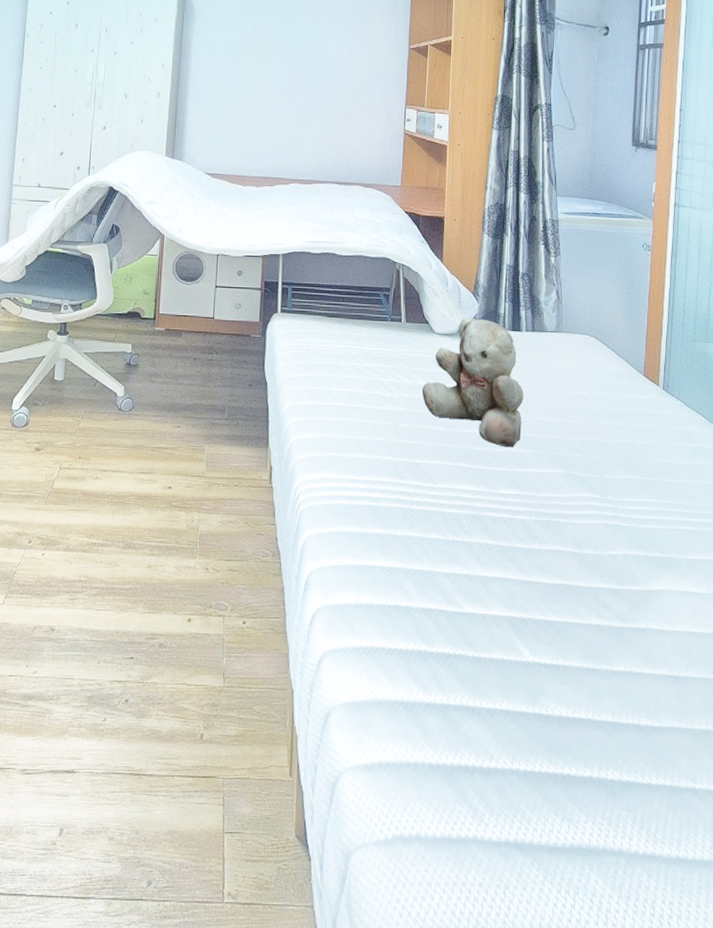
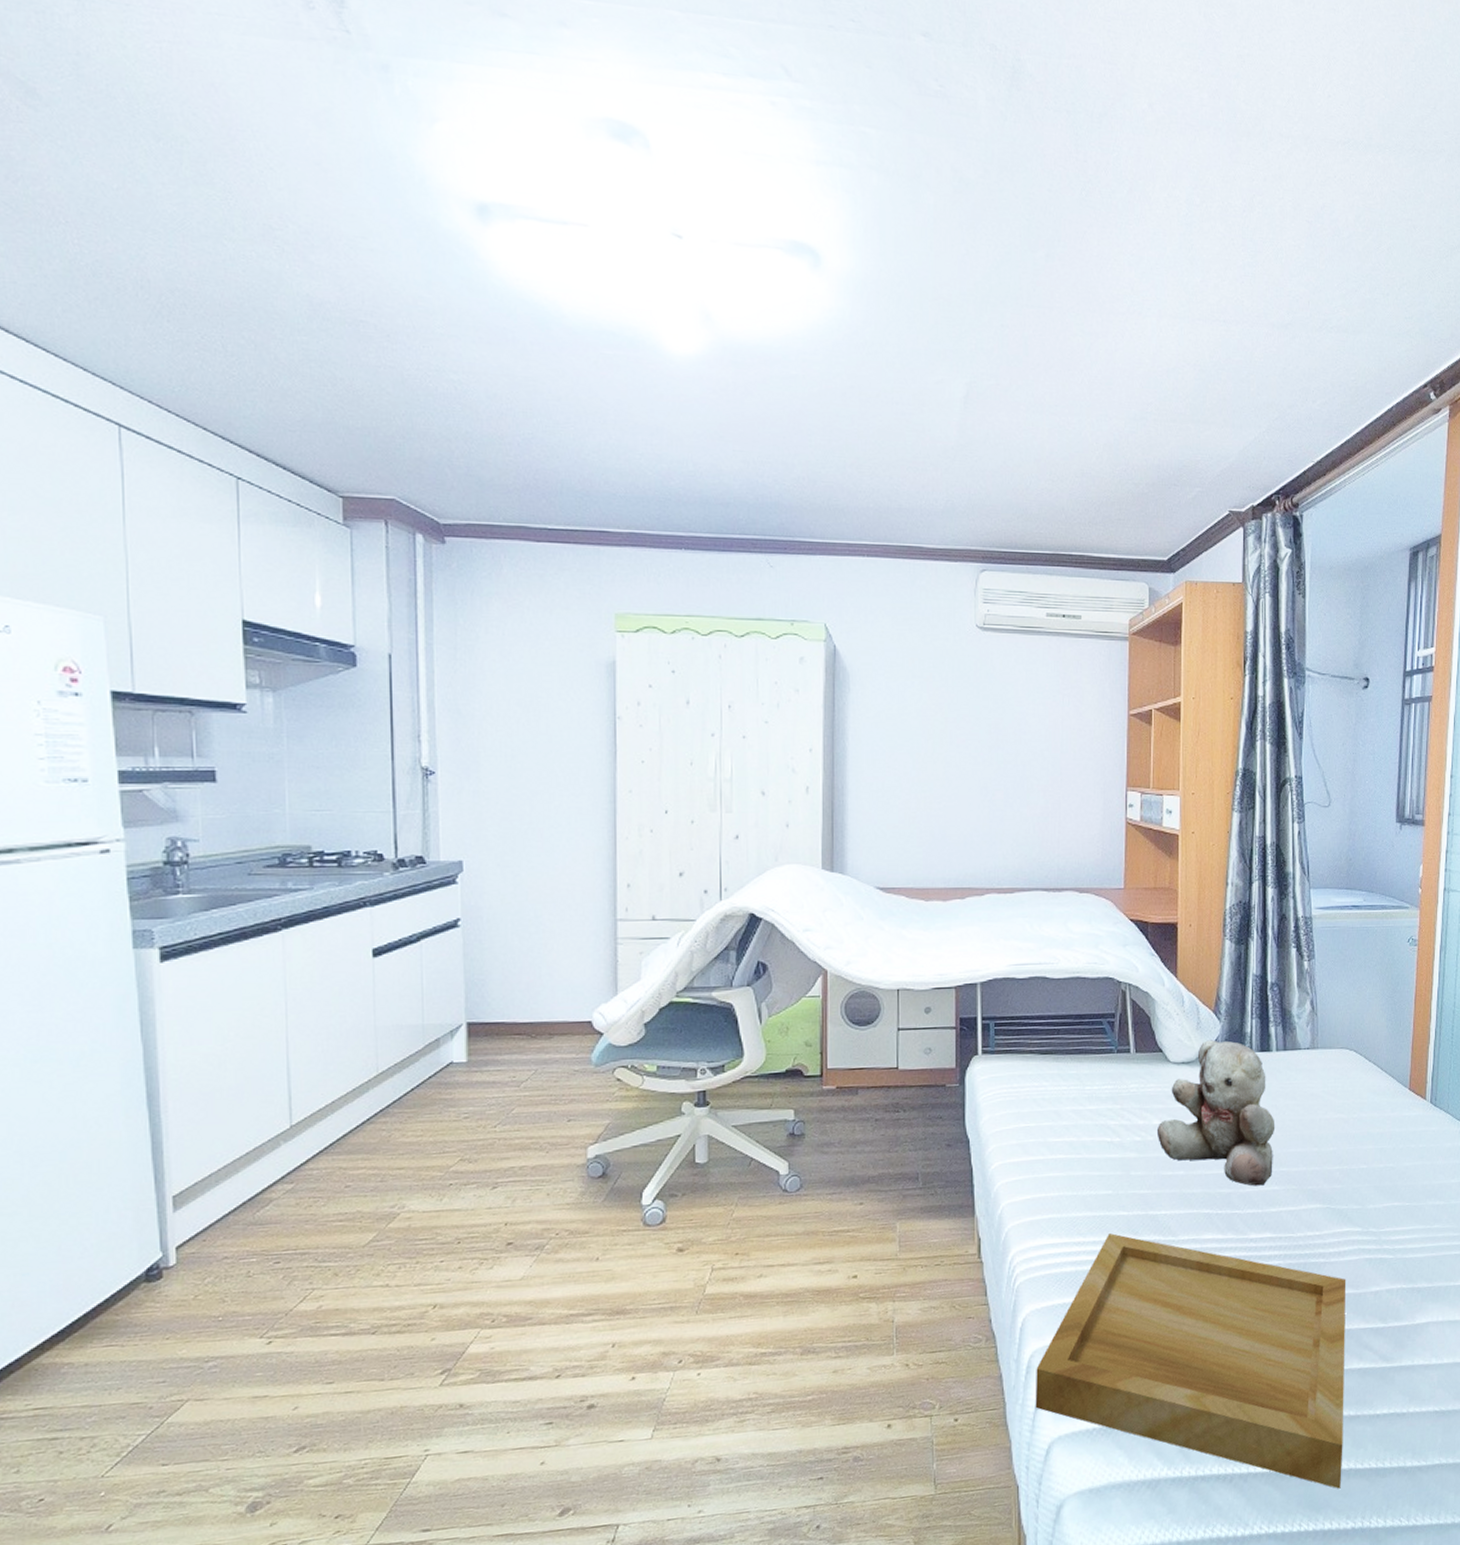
tray: none [310,475,586,737] -> present [1035,1233,1346,1489]

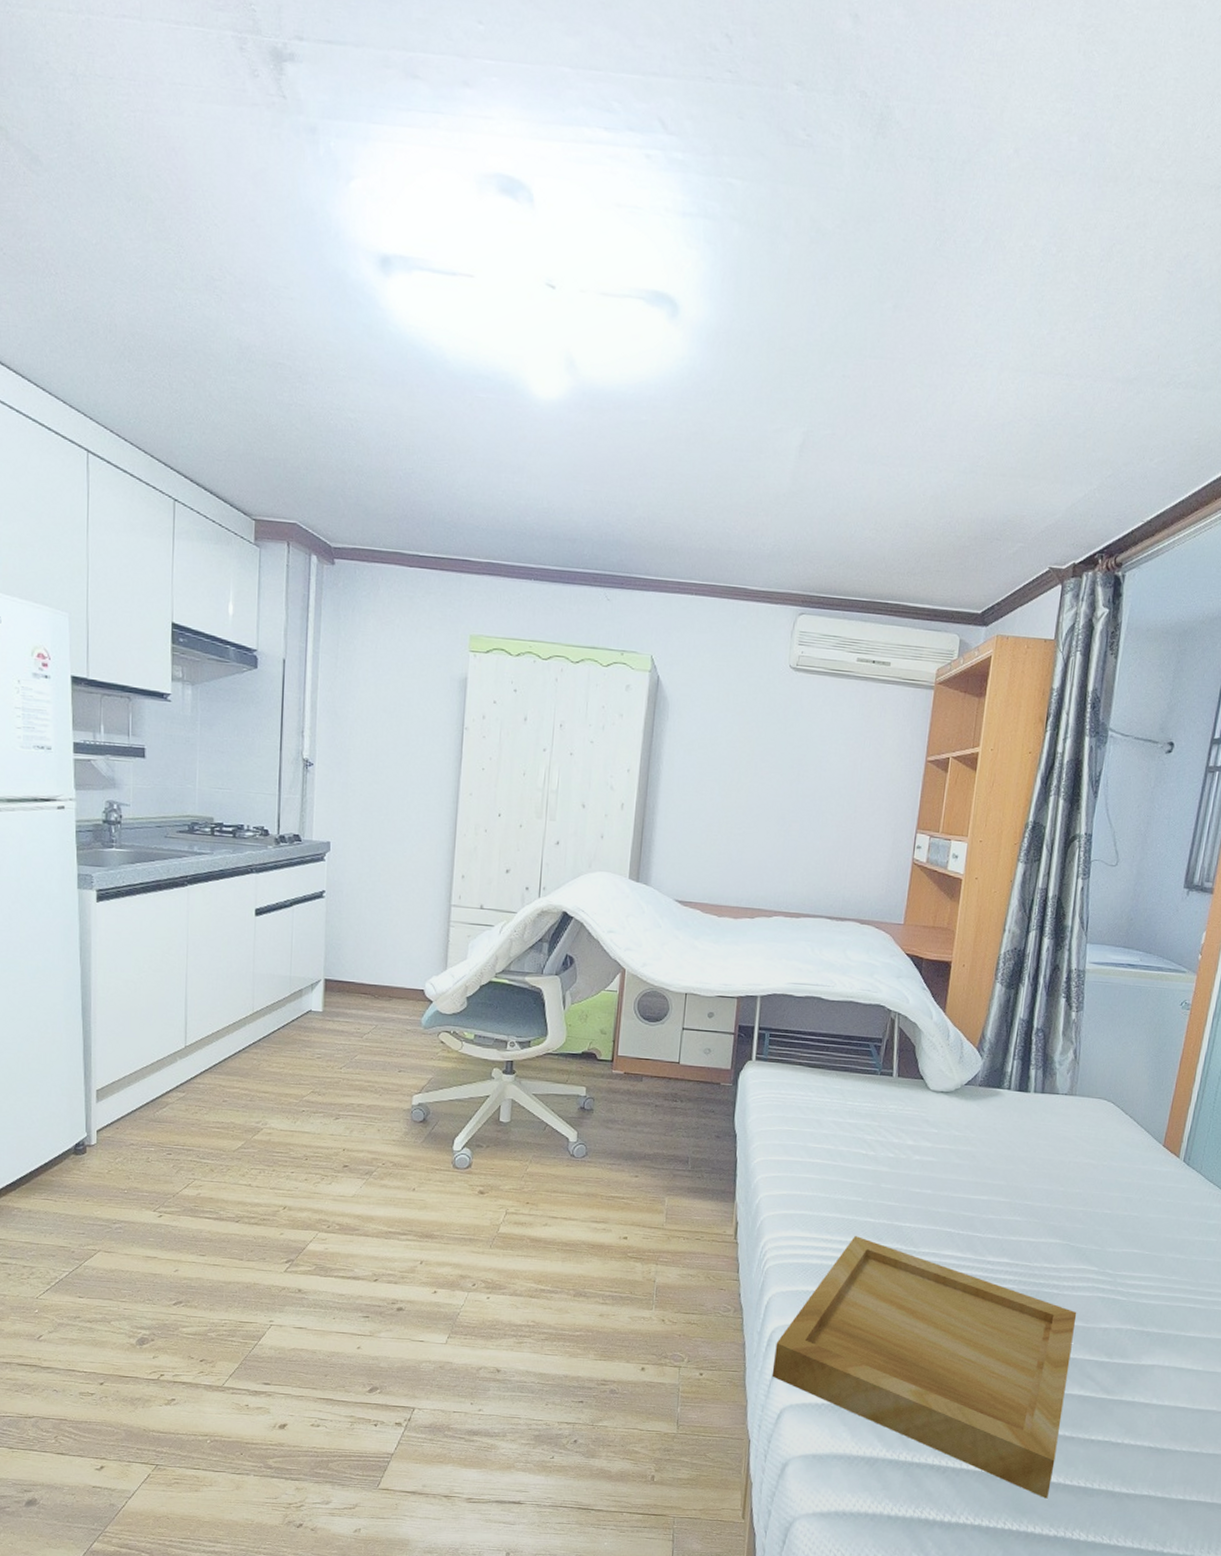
teddy bear: present [1156,1040,1276,1186] -> none [909,1074,1025,1215]

